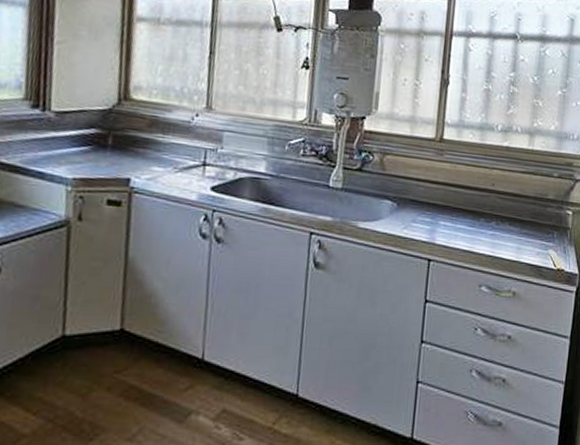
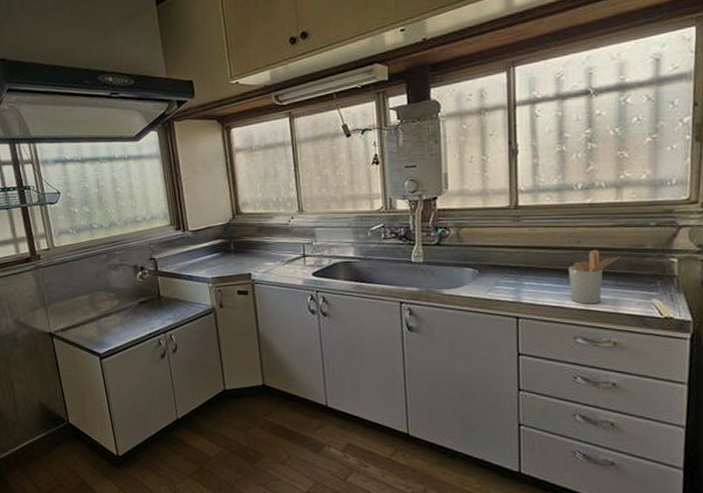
utensil holder: none [480,194,527,251] -> present [568,249,620,304]

